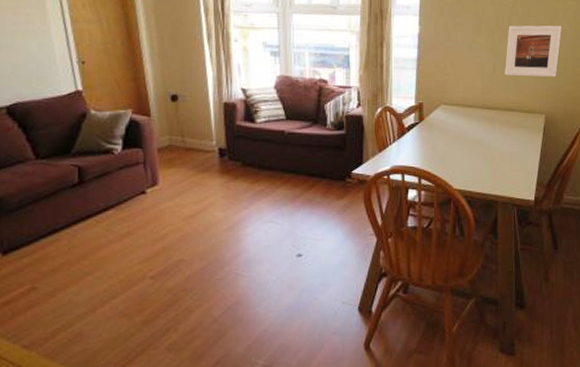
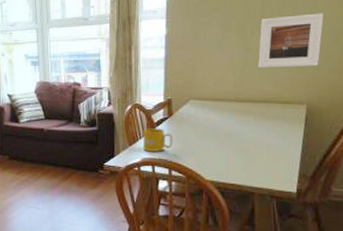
mug: none [393,133,423,159] -> present [143,128,173,152]

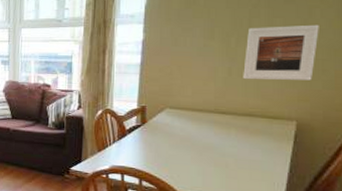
mug: present [143,128,173,152] -> none [113,135,145,160]

